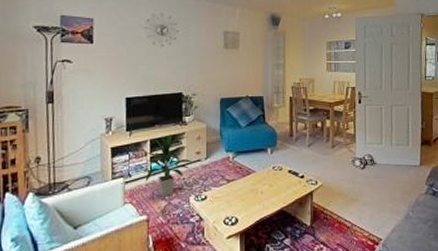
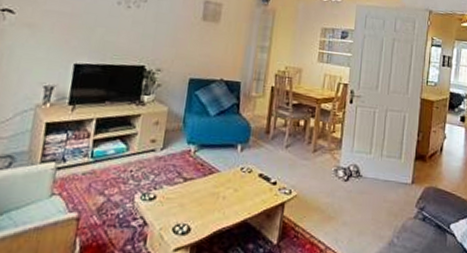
indoor plant: present [145,134,192,197] -> none [82,115,145,192]

